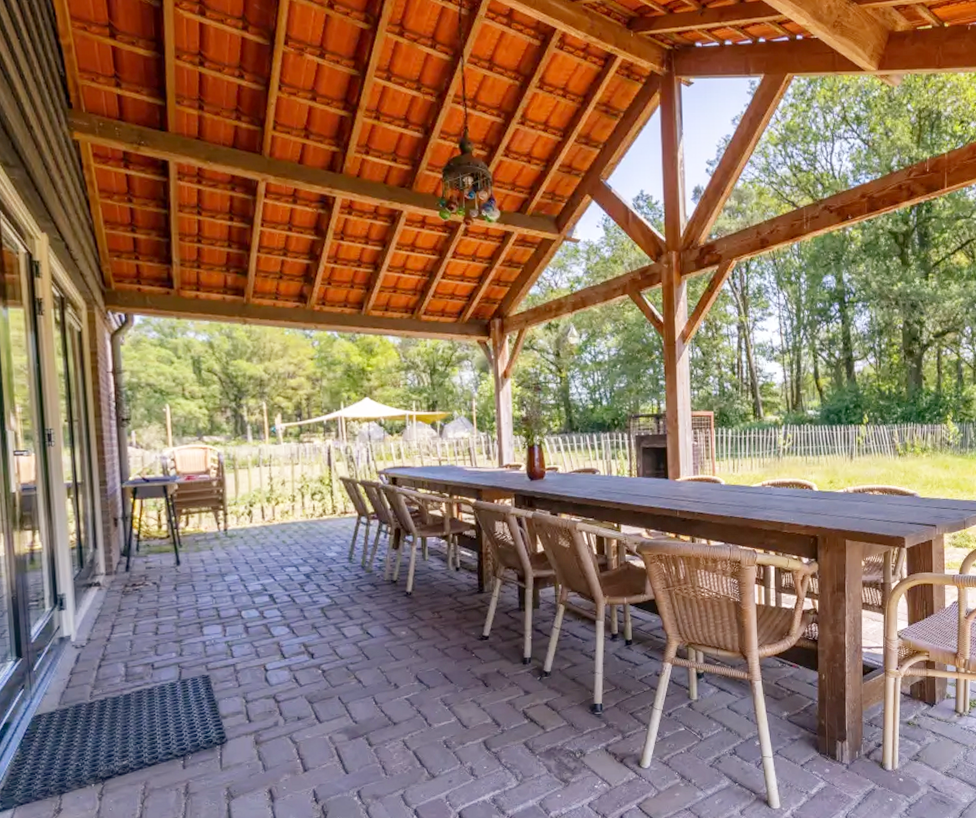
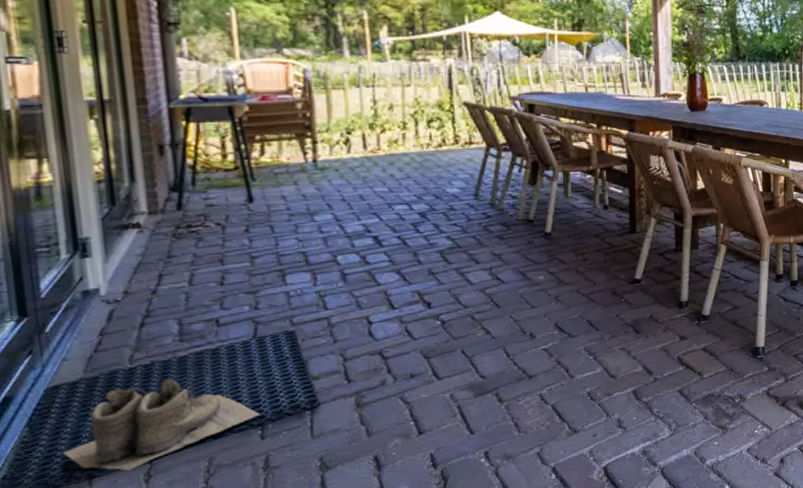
boots: none [42,712,182,789] -> present [63,378,260,471]

